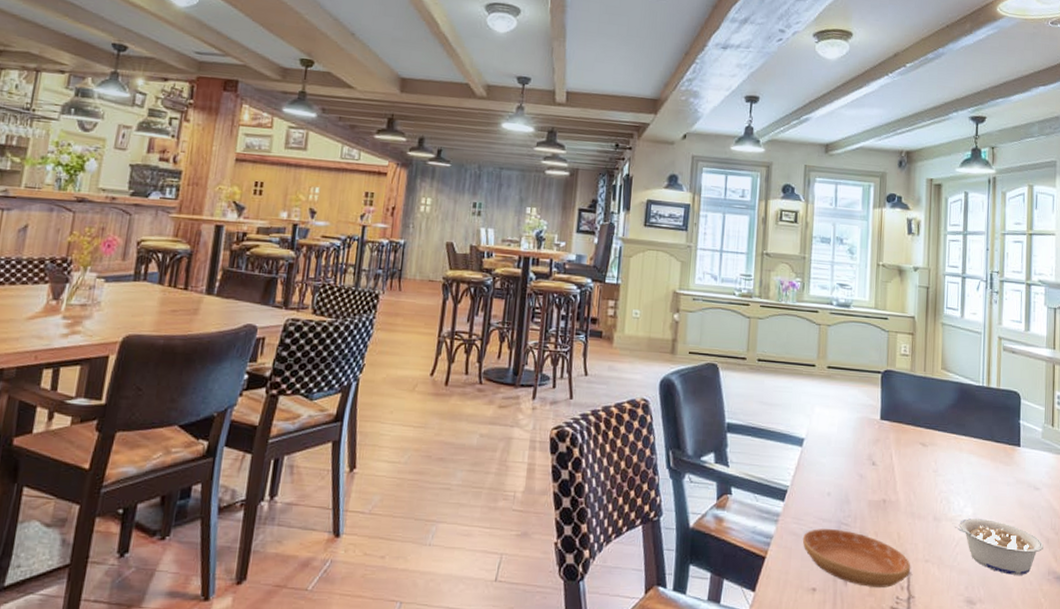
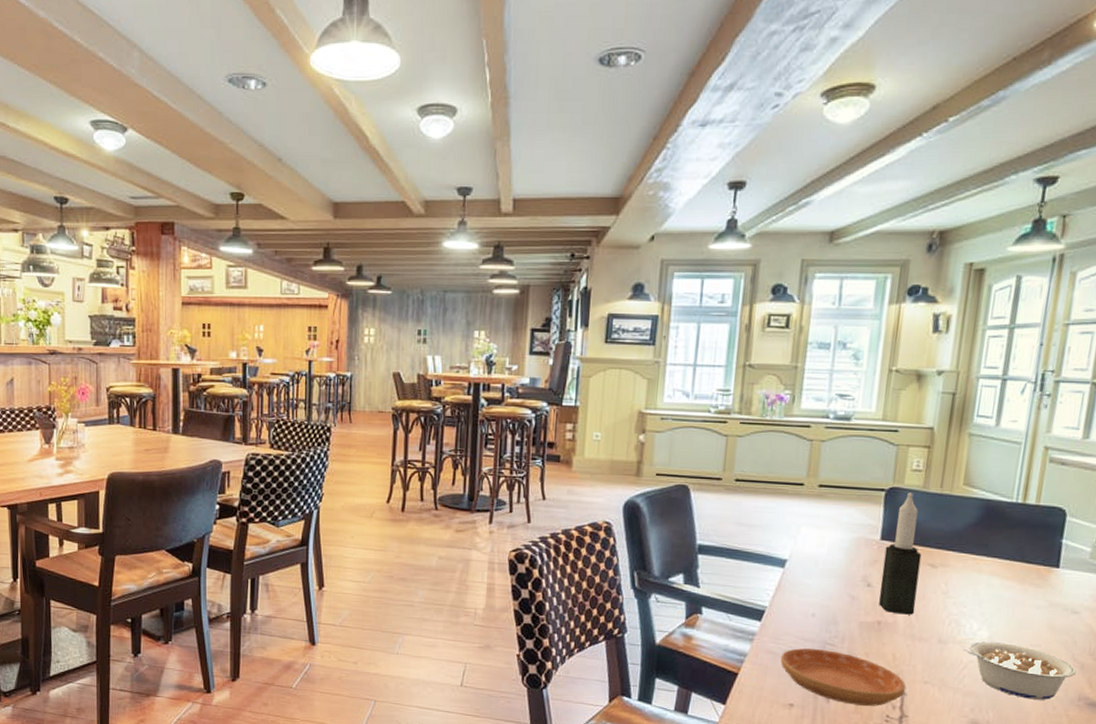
candle: none [882,375,914,493] -> present [879,492,922,615]

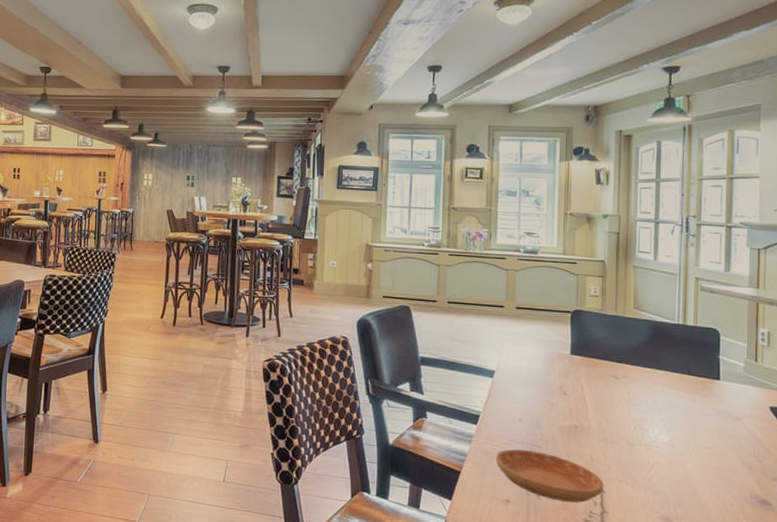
candle: present [879,492,922,615] -> none [574,314,606,420]
legume: present [963,641,1076,700] -> none [648,444,745,498]

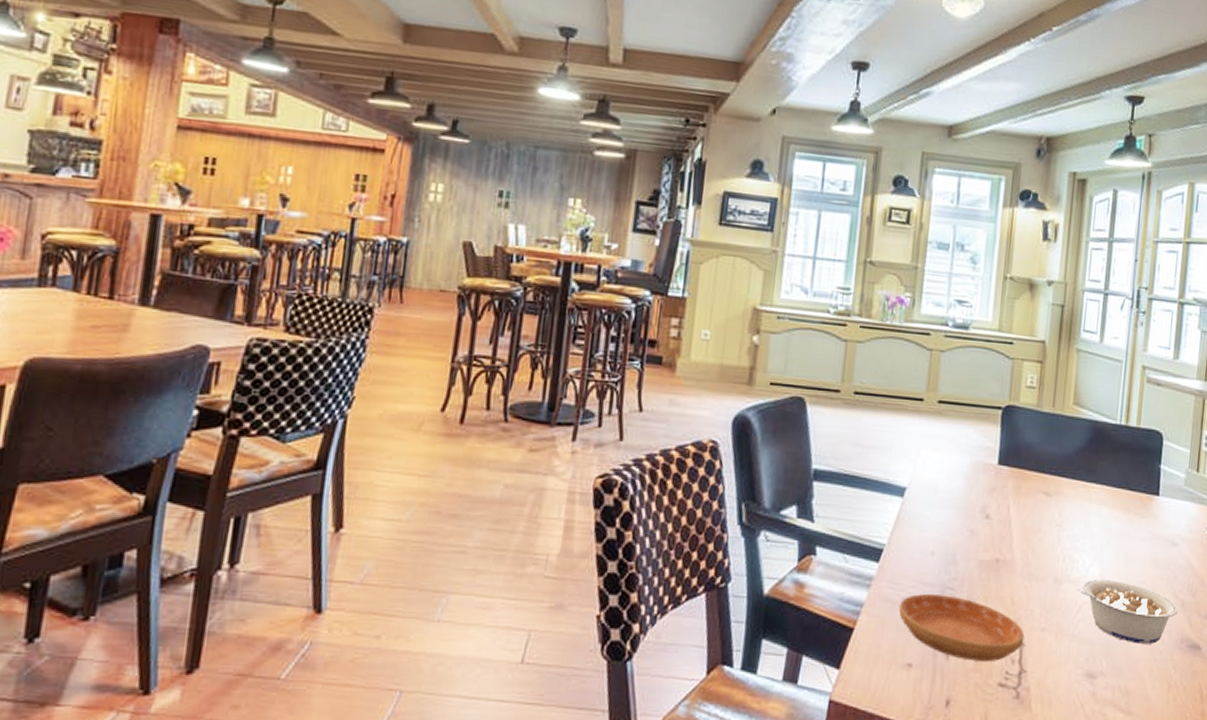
legume: none [648,444,745,498] -> present [1077,579,1178,644]

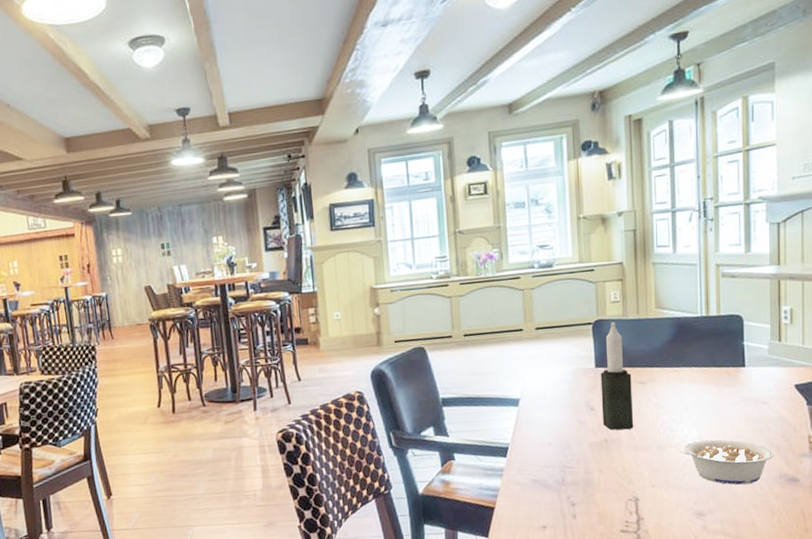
saucer: present [898,594,1025,661] -> none [528,472,638,517]
candle: none [997,411,1037,551] -> present [600,322,634,430]

